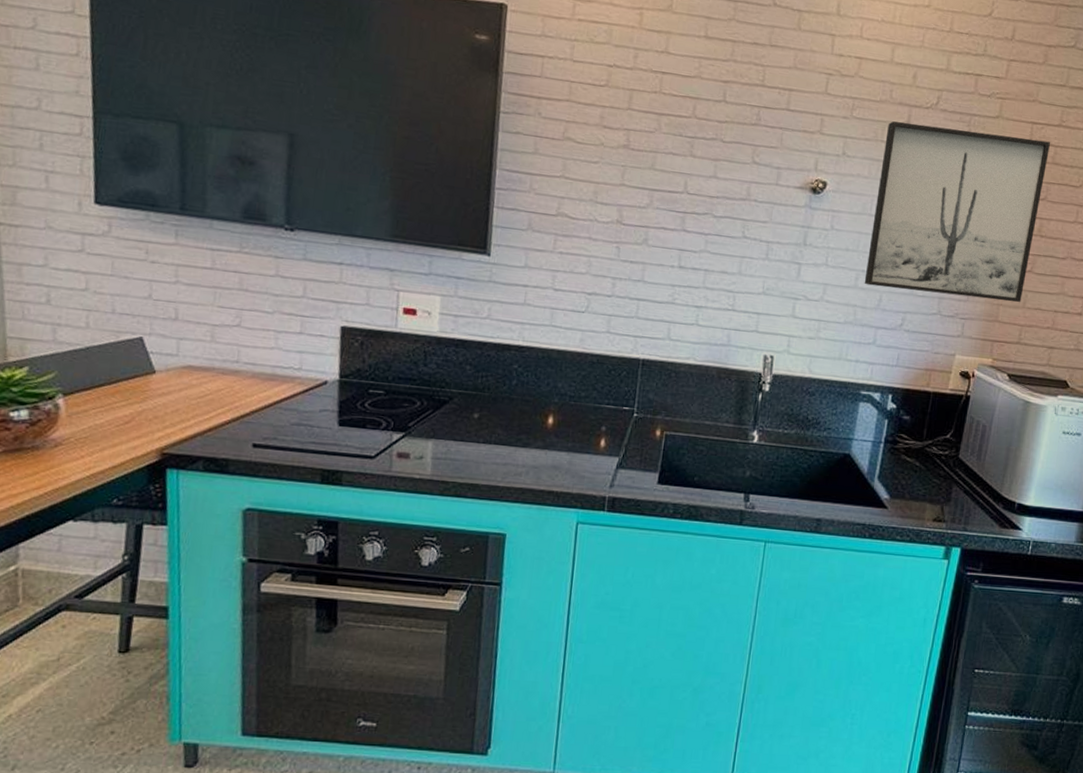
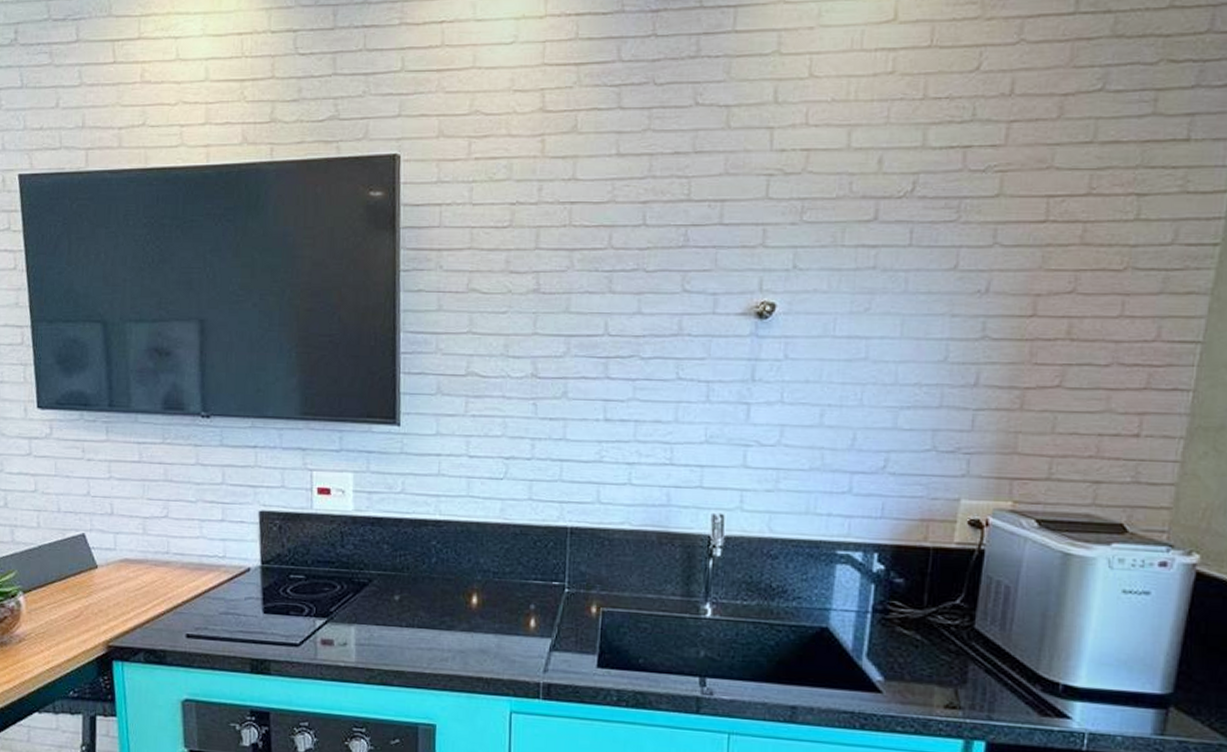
wall art: present [864,121,1051,303] -> none [831,217,1077,428]

